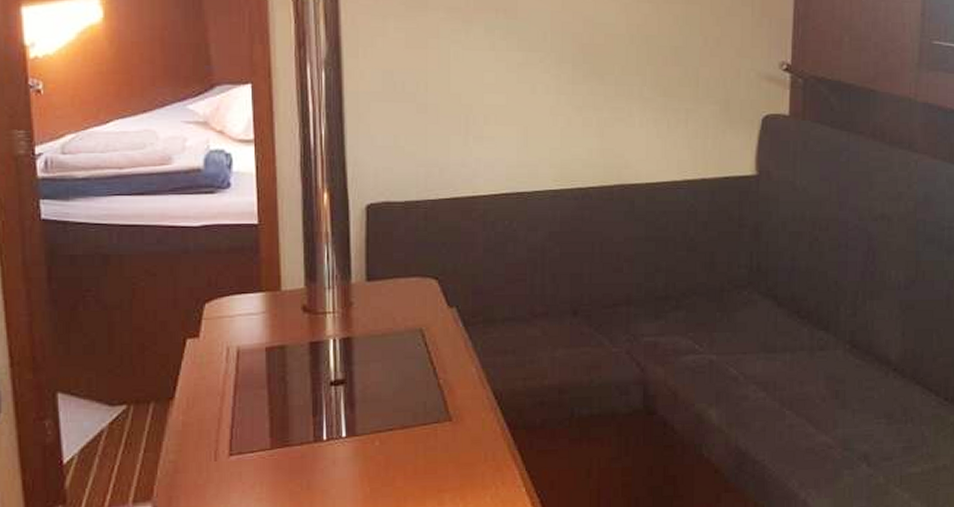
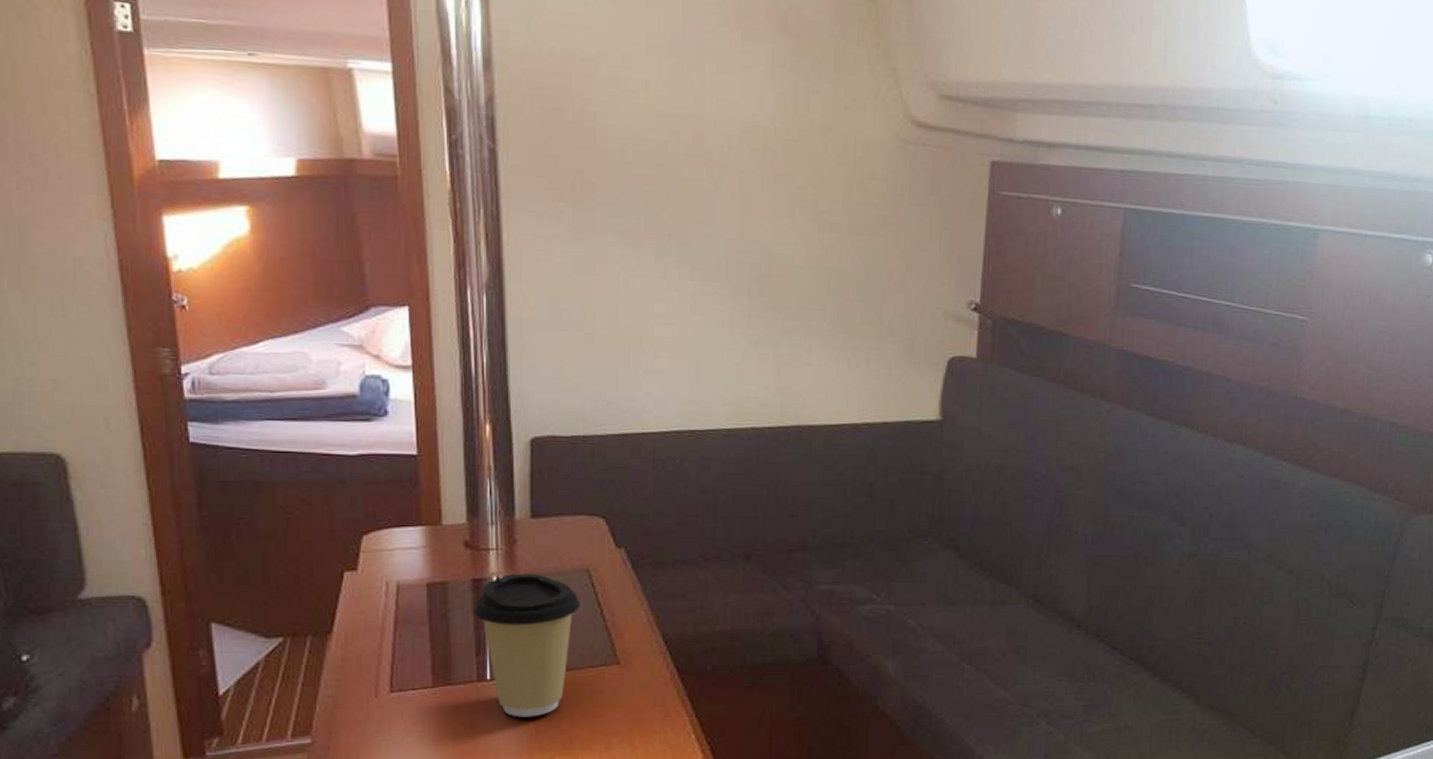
coffee cup: none [311,335,414,476] -> present [474,573,581,717]

